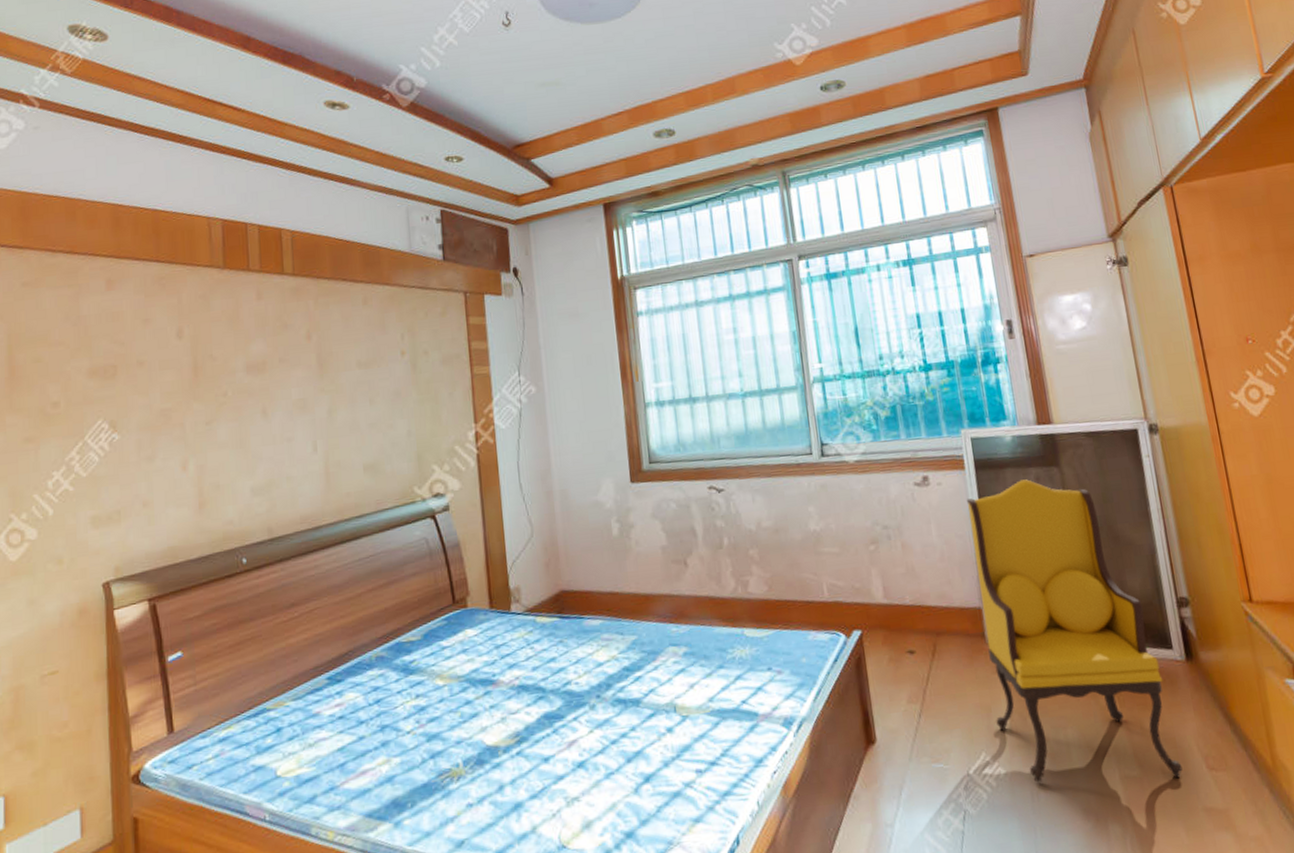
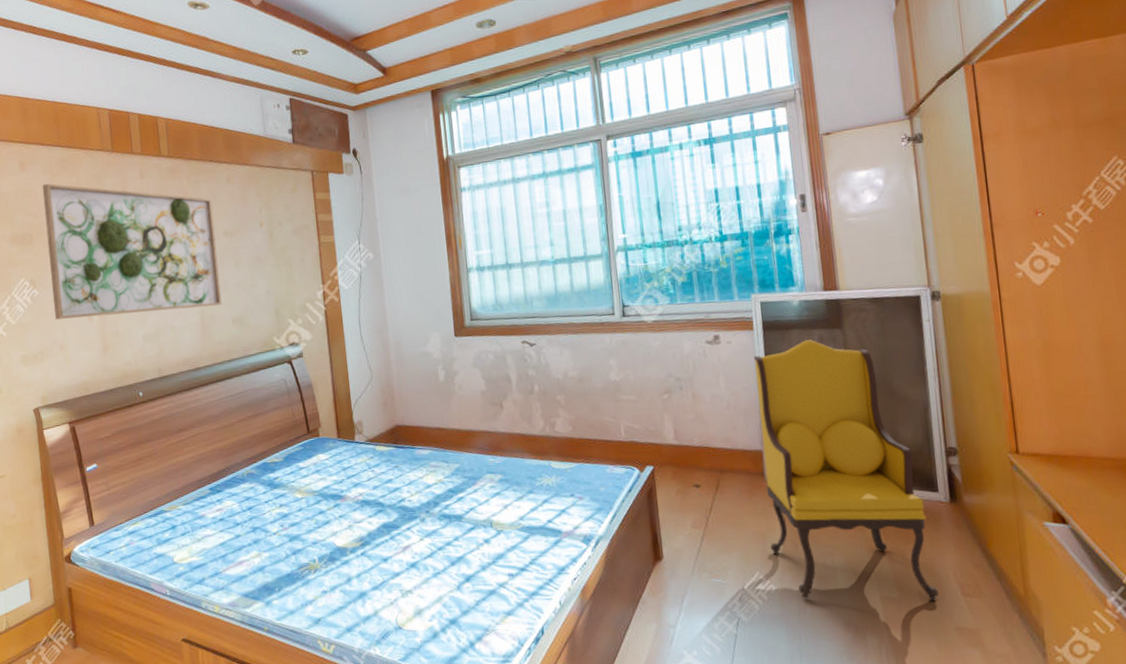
wall art: none [133,305,352,470] -> present [42,183,222,320]

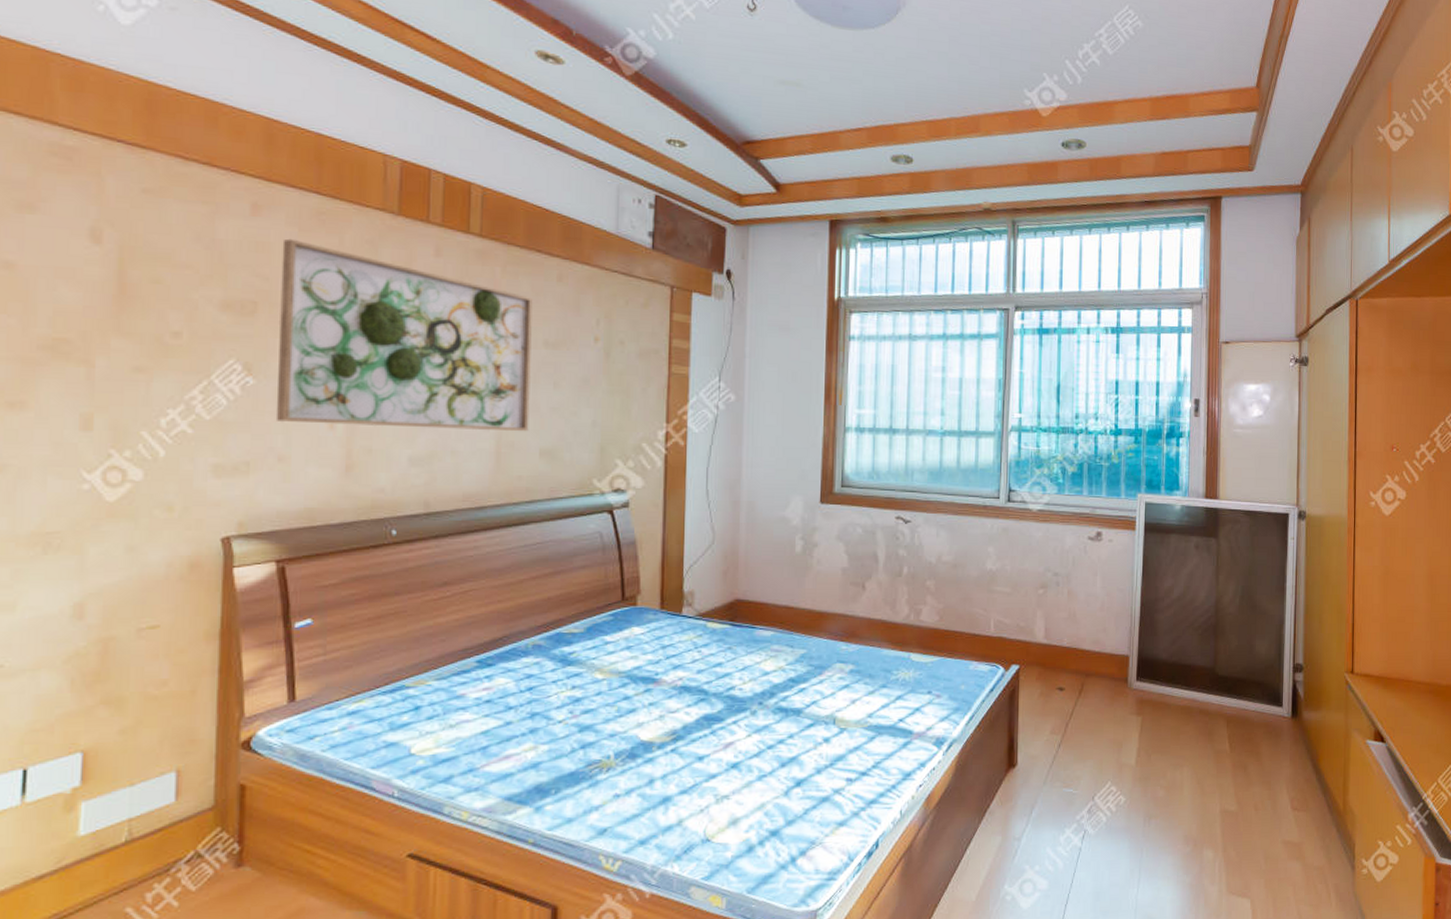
armchair: present [753,340,939,602] -> none [1125,546,1272,815]

